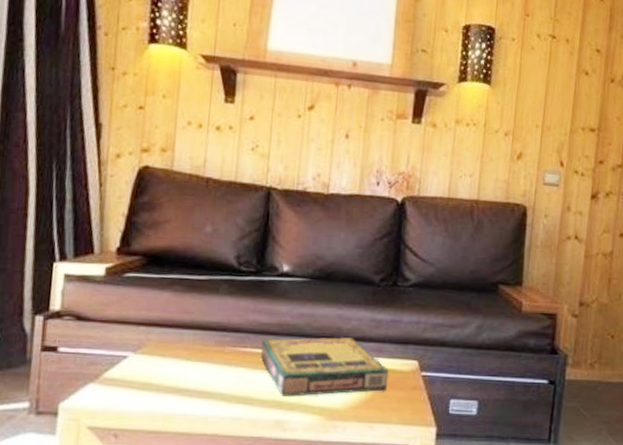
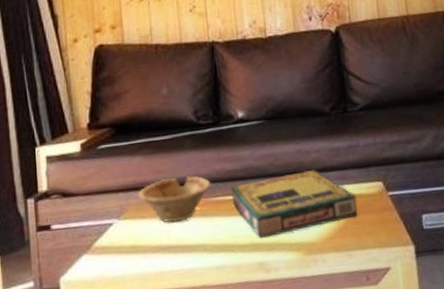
dish: none [161,320,242,366] -> present [138,176,212,223]

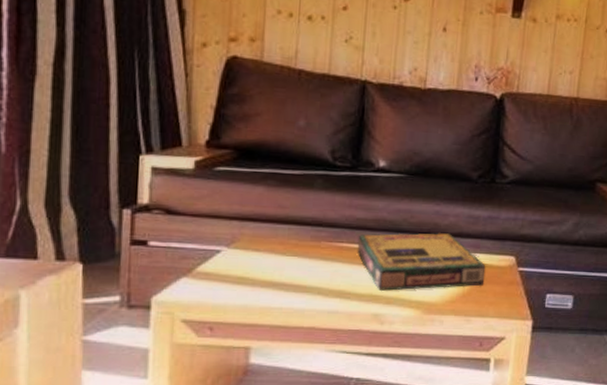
dish: present [138,176,212,223] -> none [254,215,338,261]

